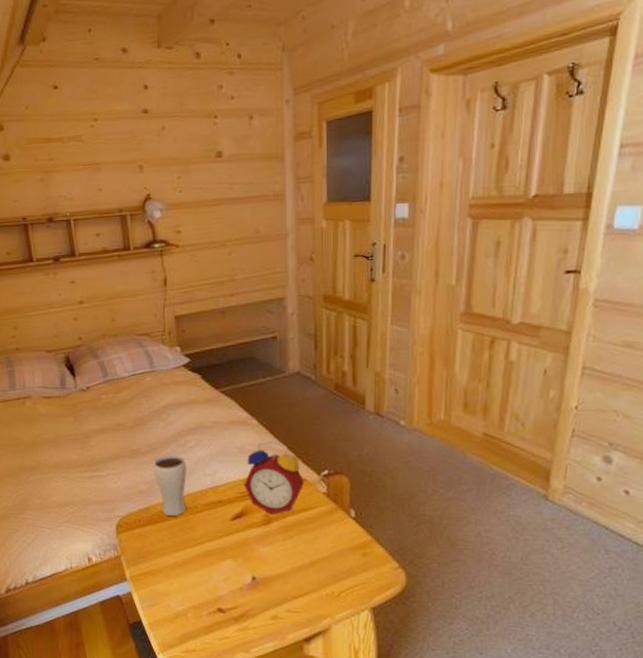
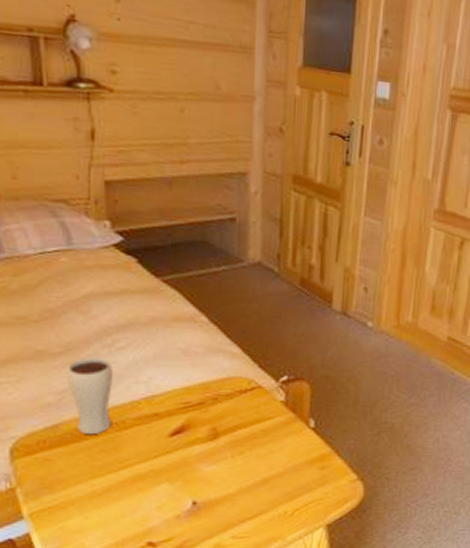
alarm clock: present [244,441,304,515] -> none [187,342,259,428]

